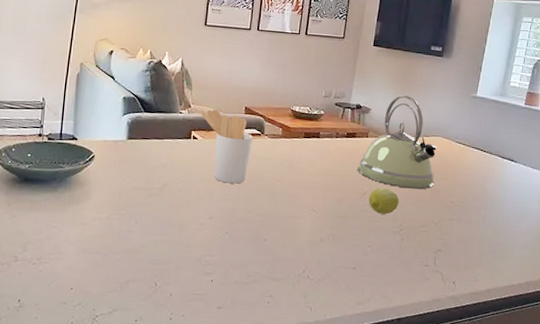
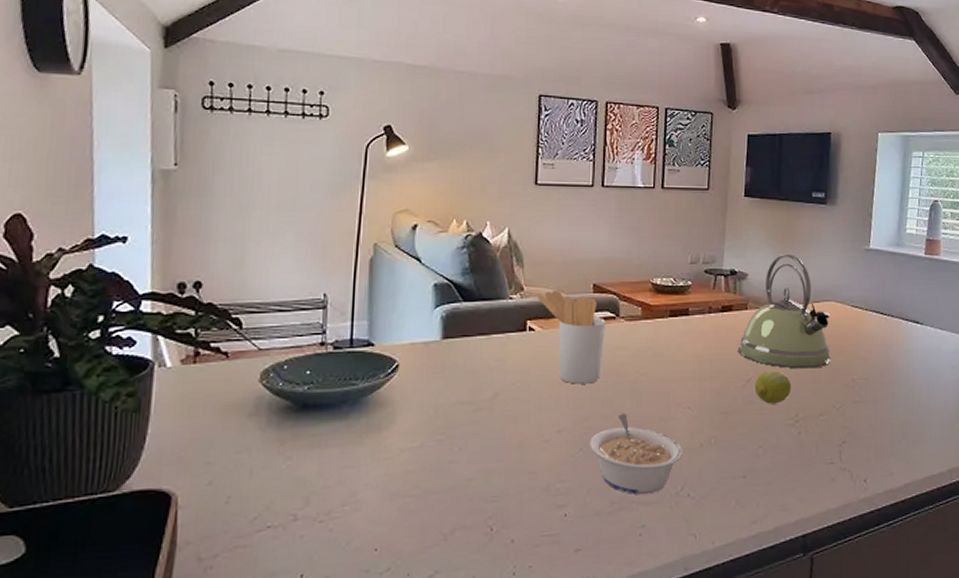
legume: none [234,209,306,273] -> present [590,413,682,495]

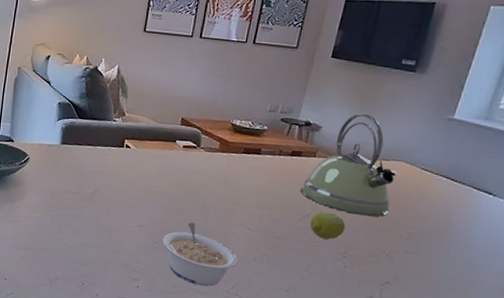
utensil holder: present [537,291,605,384] -> none [135,119,188,196]

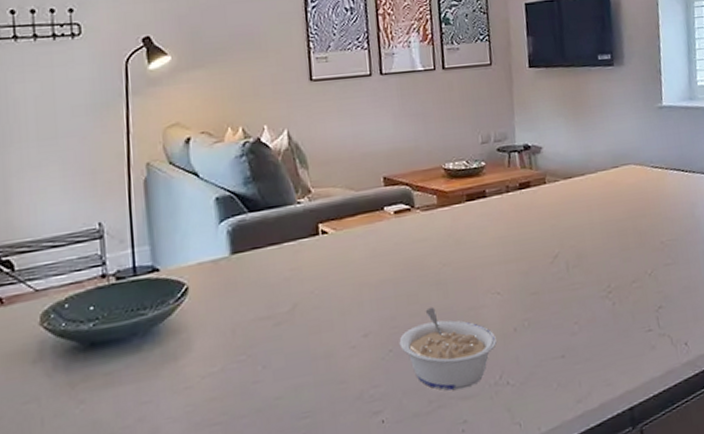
kettle: present [300,113,397,217] -> none [541,121,637,239]
fruit: present [310,210,346,240] -> none [562,243,601,278]

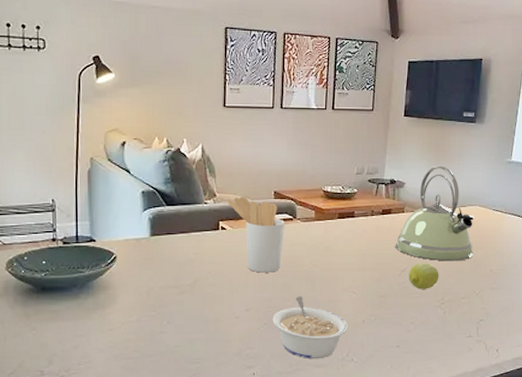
utensil holder: none [325,189,402,284] -> present [227,197,284,273]
kettle: none [541,121,637,239] -> present [395,165,474,261]
fruit: none [562,243,601,278] -> present [408,262,439,290]

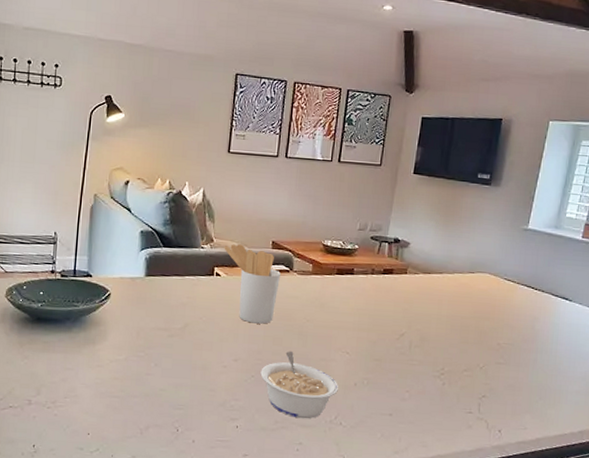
kettle: present [395,165,474,261] -> none [394,227,483,331]
fruit: present [408,262,439,290] -> none [406,327,441,357]

